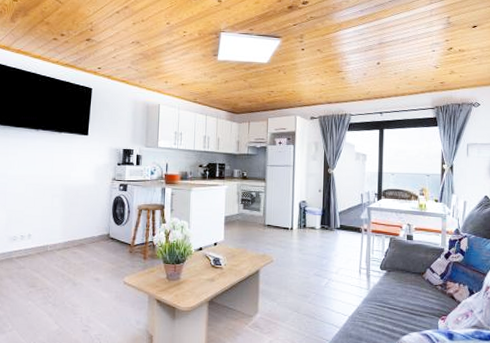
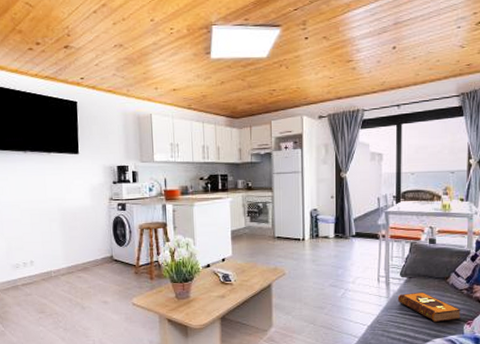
hardback book: none [377,285,435,317] -> present [397,291,461,323]

